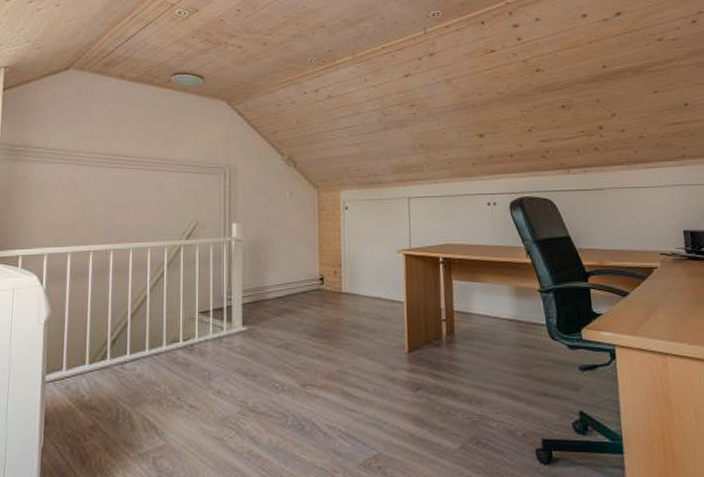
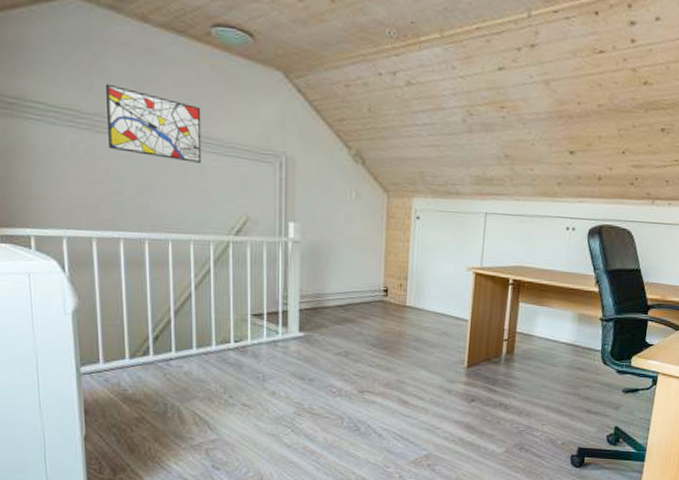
wall art: none [88,127,162,181] -> present [105,83,202,163]

